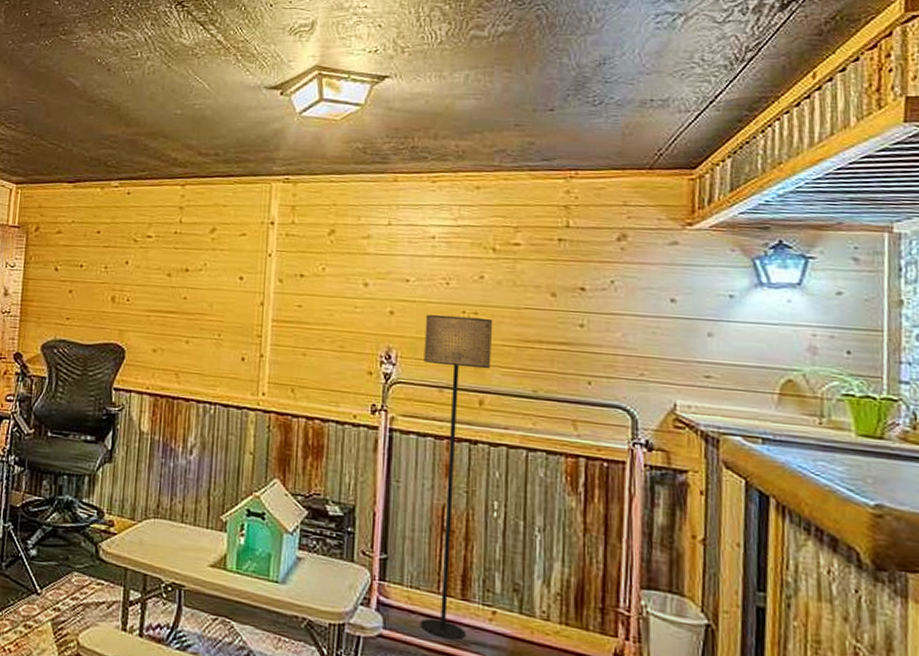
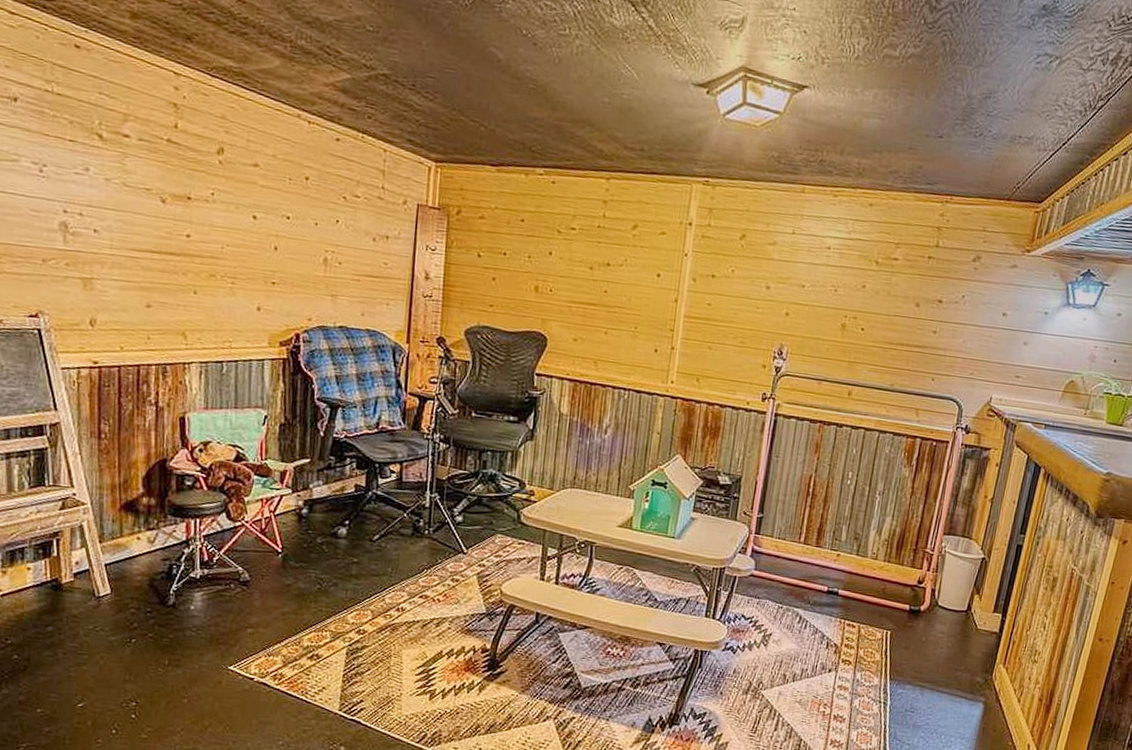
floor lamp: present [420,314,493,640] -> none [783,317,868,576]

